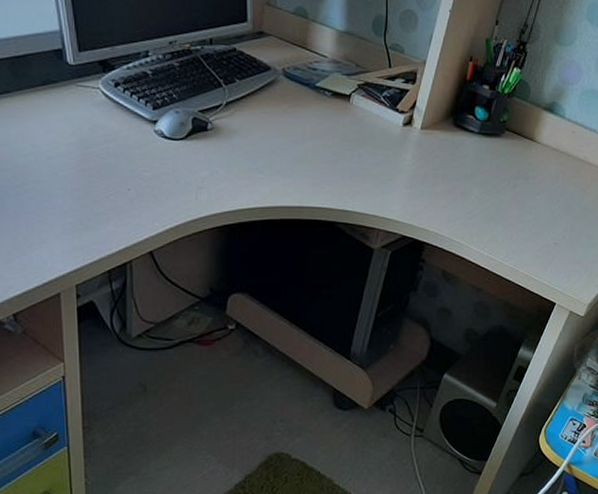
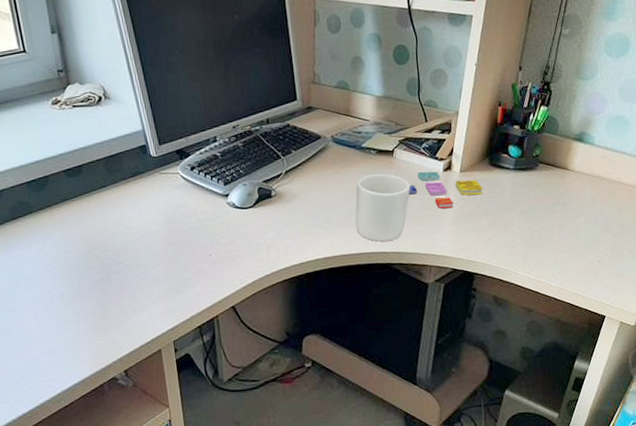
mug: none [301,118,365,197] -> present [355,173,411,242]
books: none [363,122,445,168] -> present [408,171,484,209]

